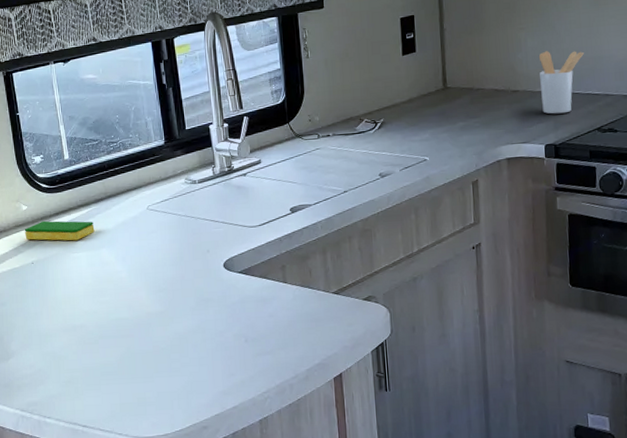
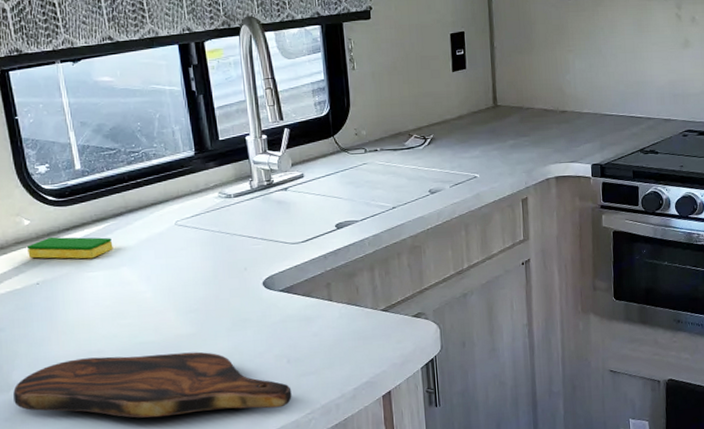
cutting board: none [12,329,249,390] -> present [13,351,292,418]
utensil holder: present [538,51,584,114] -> none [586,73,628,135]

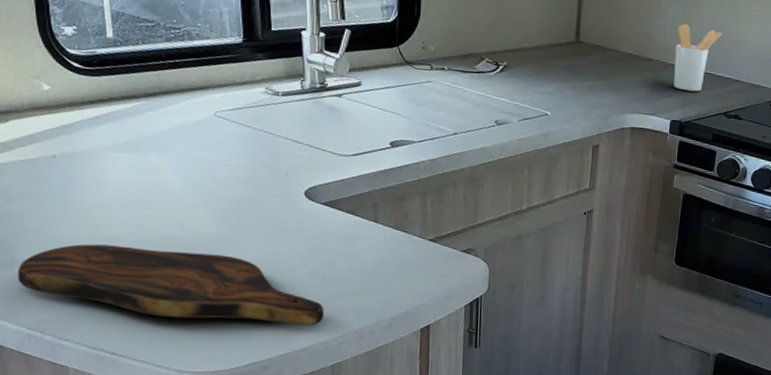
dish sponge: present [27,237,113,259] -> none [45,107,143,139]
utensil holder: none [586,73,628,135] -> present [673,23,722,92]

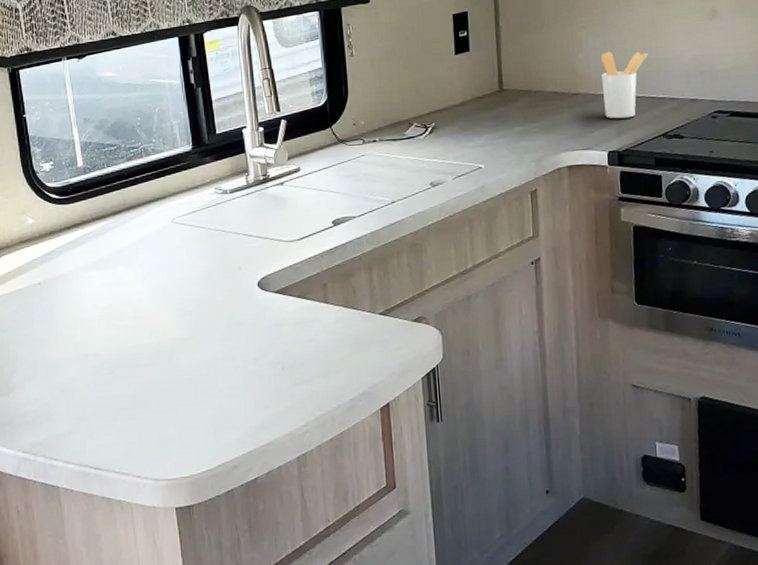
cutting board: present [18,244,324,326] -> none [13,356,286,426]

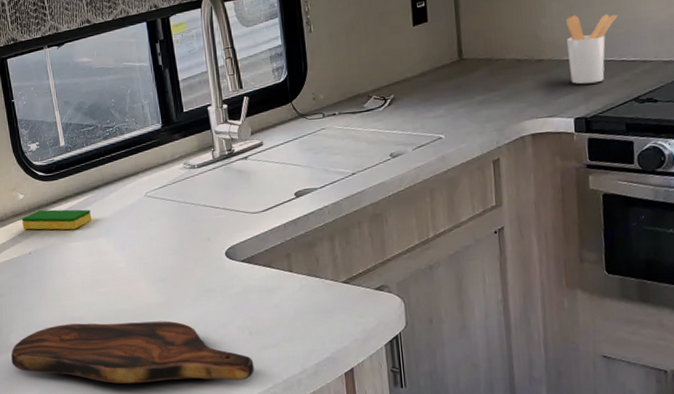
cutting board: none [13,356,286,426] -> present [11,321,254,384]
dish sponge: none [31,235,112,259] -> present [22,209,92,230]

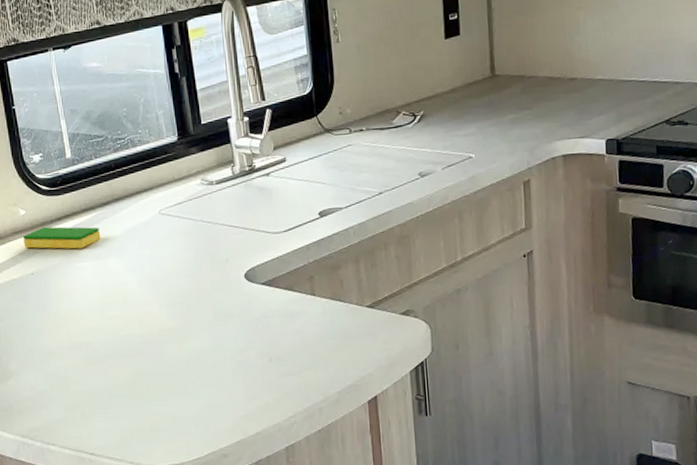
cutting board: present [11,321,254,384] -> none [11,347,274,414]
utensil holder: present [565,14,617,84] -> none [599,33,651,105]

